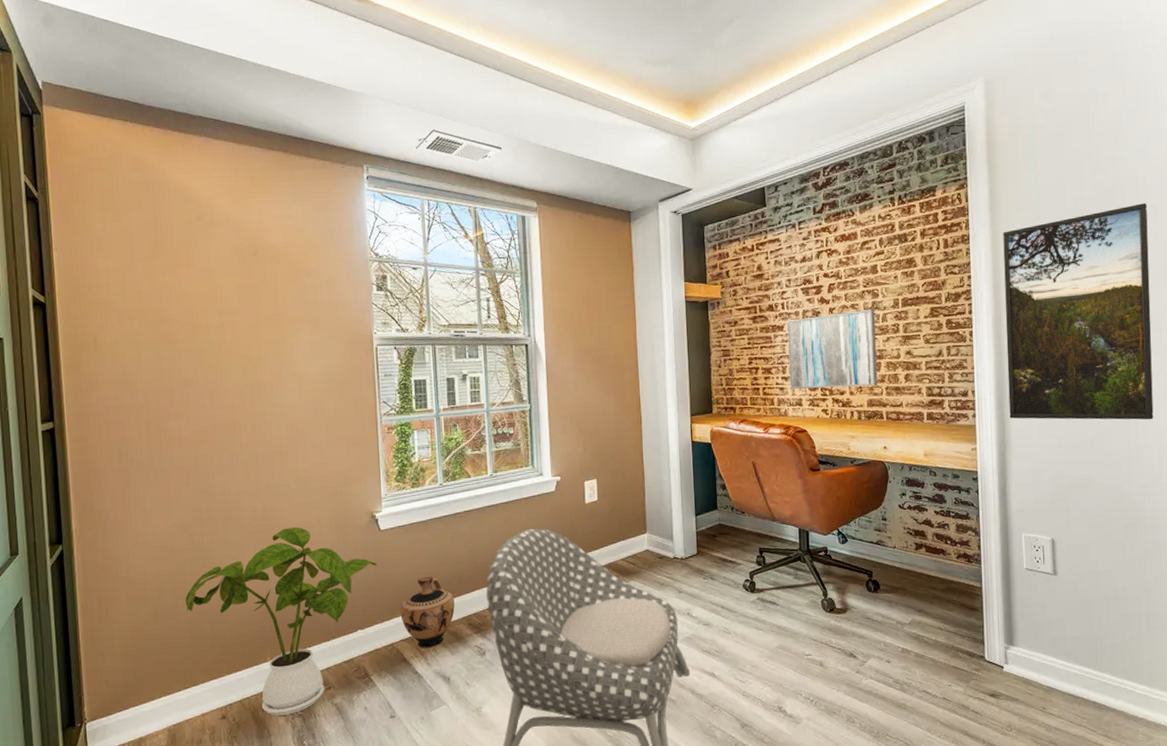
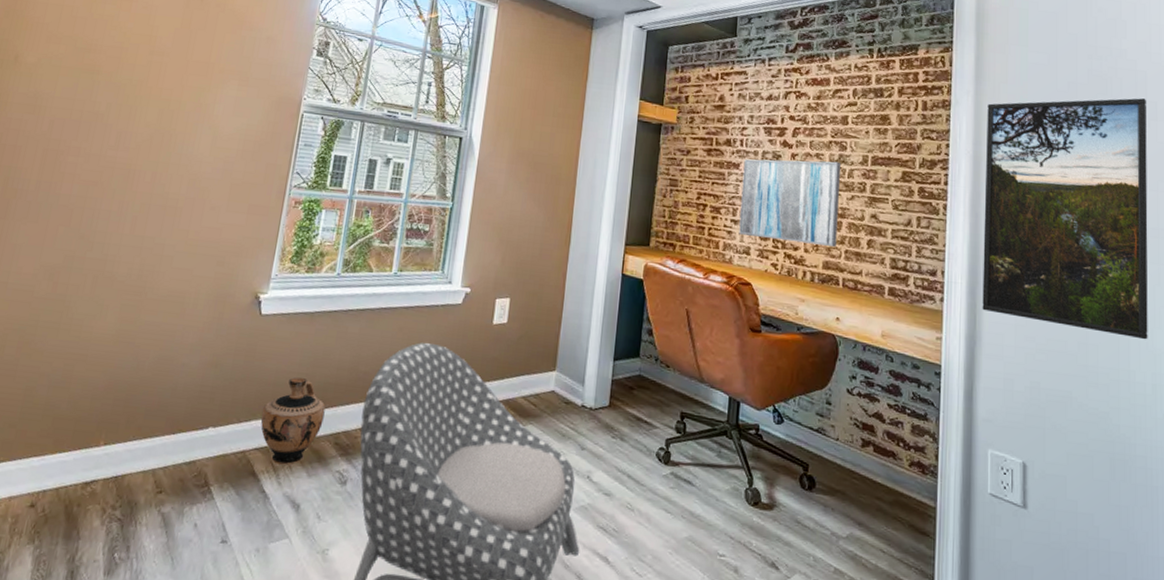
house plant: present [185,527,376,716] -> none [27,293,248,517]

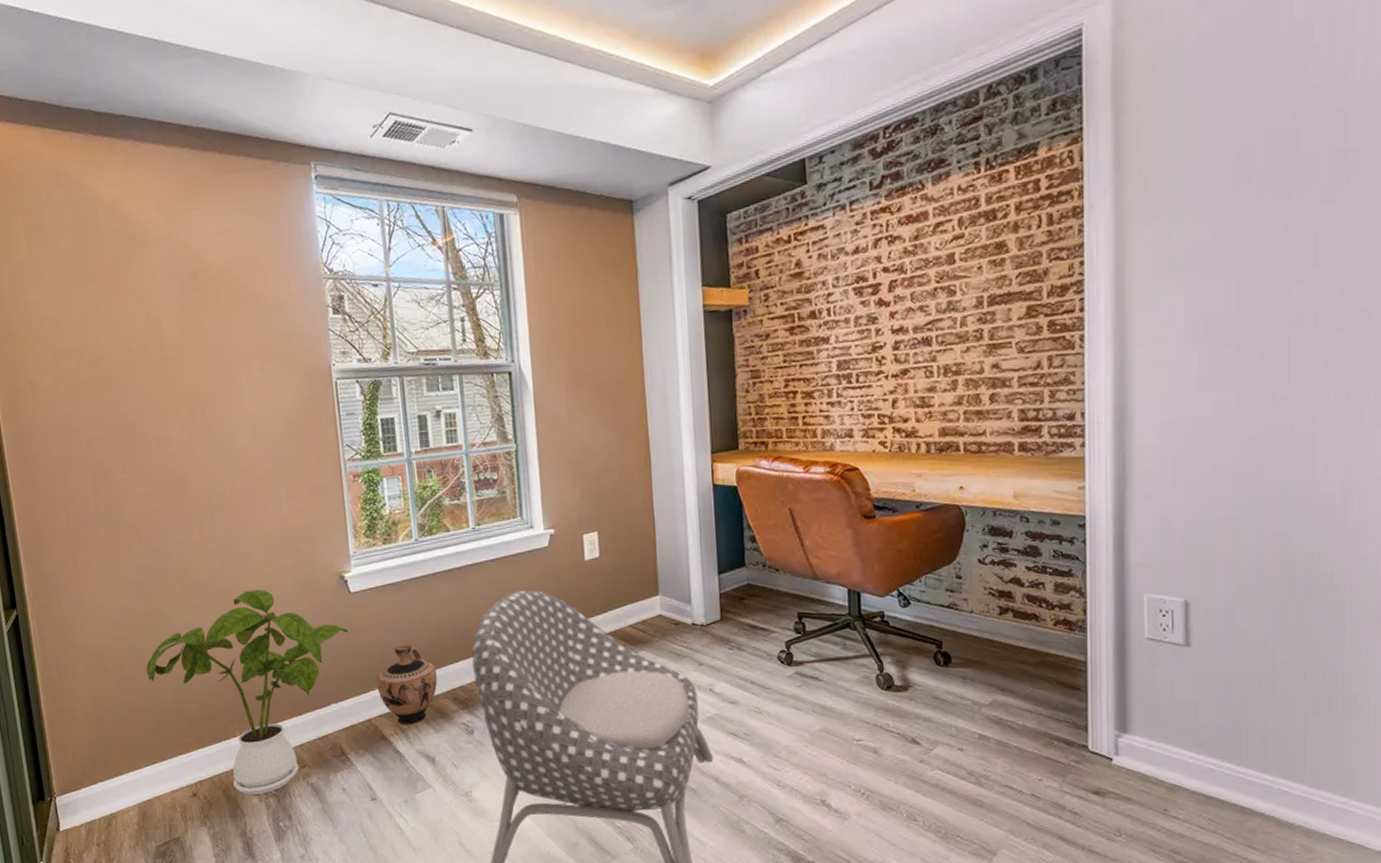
house plant: none [27,293,248,517] -> present [146,589,348,795]
wall art: present [739,159,841,247] -> none [834,310,953,417]
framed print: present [982,98,1148,340] -> none [1130,147,1345,448]

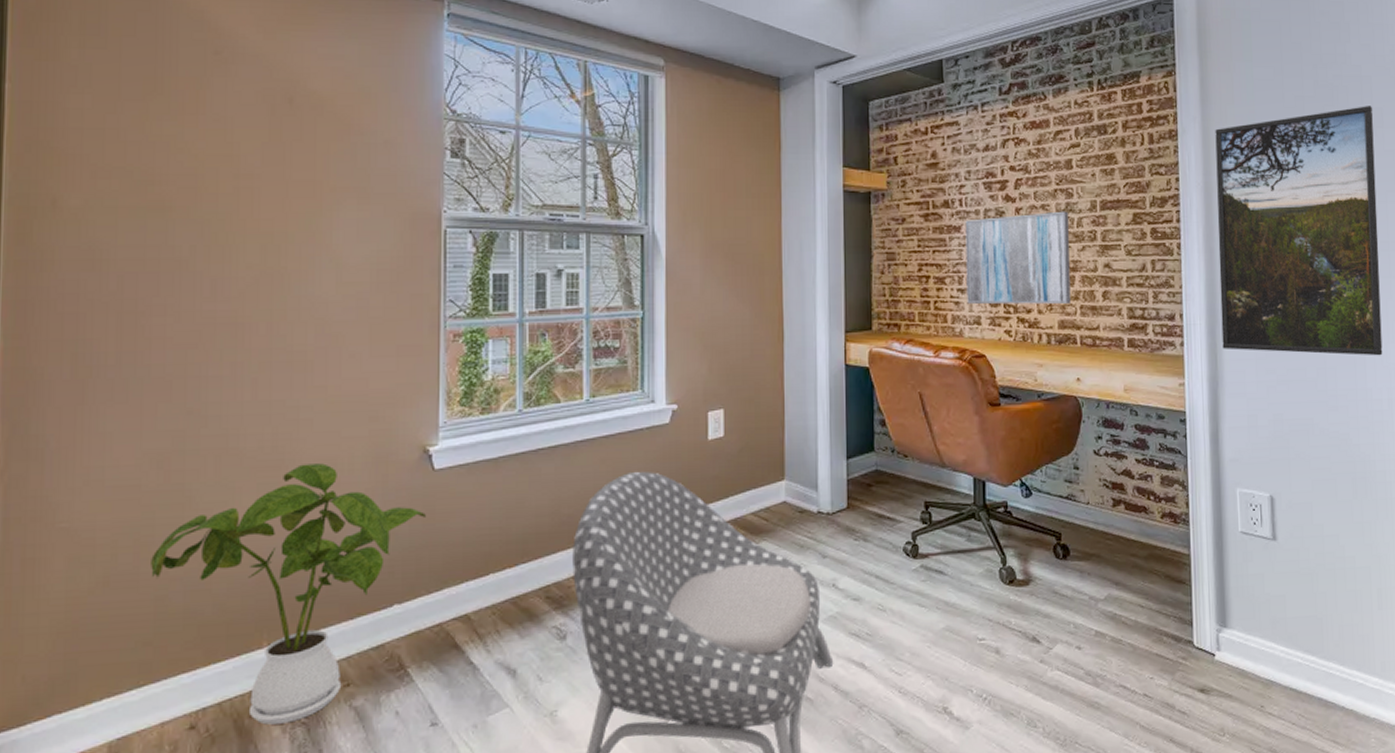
ceramic jug: present [376,645,438,726] -> none [454,533,529,631]
wall art: none [834,310,953,417] -> present [965,211,1071,305]
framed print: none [1130,147,1345,448] -> present [1215,106,1383,356]

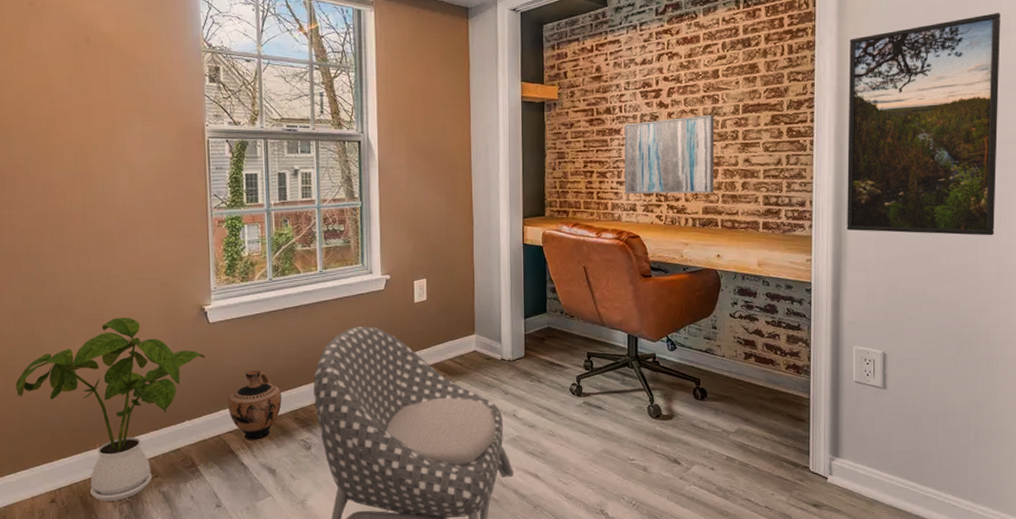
ceramic jug: none [454,533,529,631] -> present [227,370,282,441]

